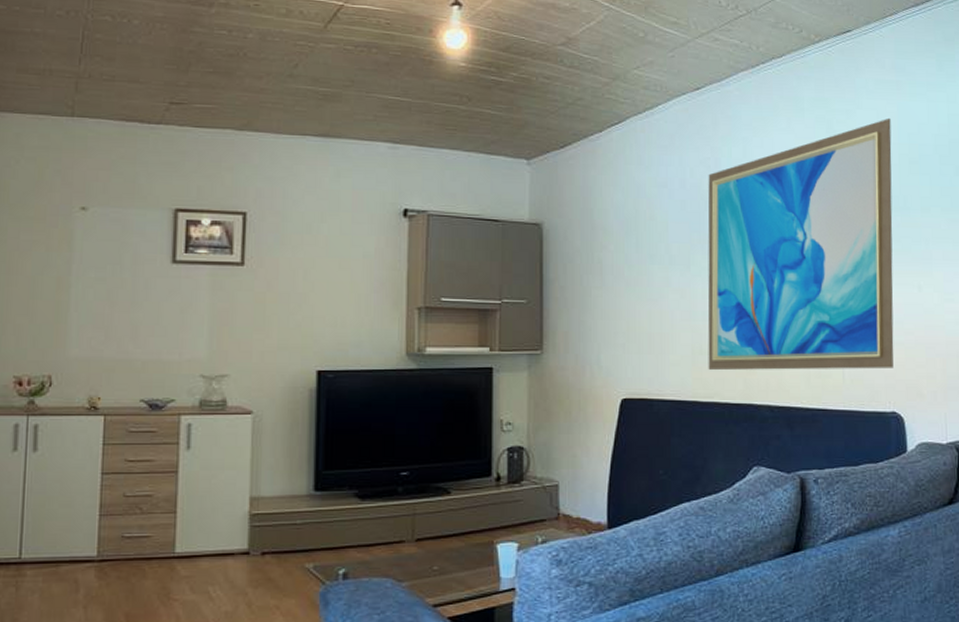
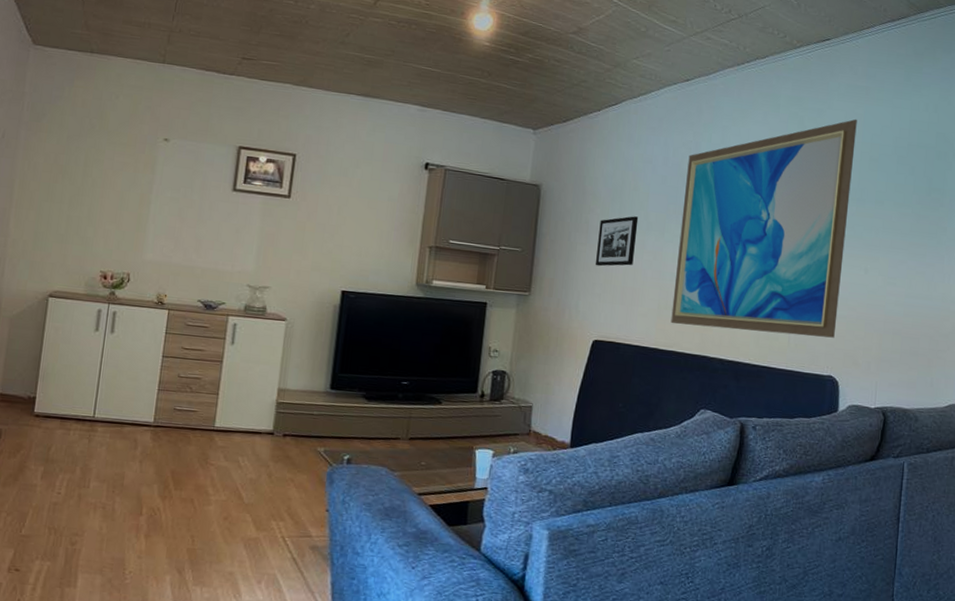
picture frame: none [615,250,659,312] -> present [596,216,639,267]

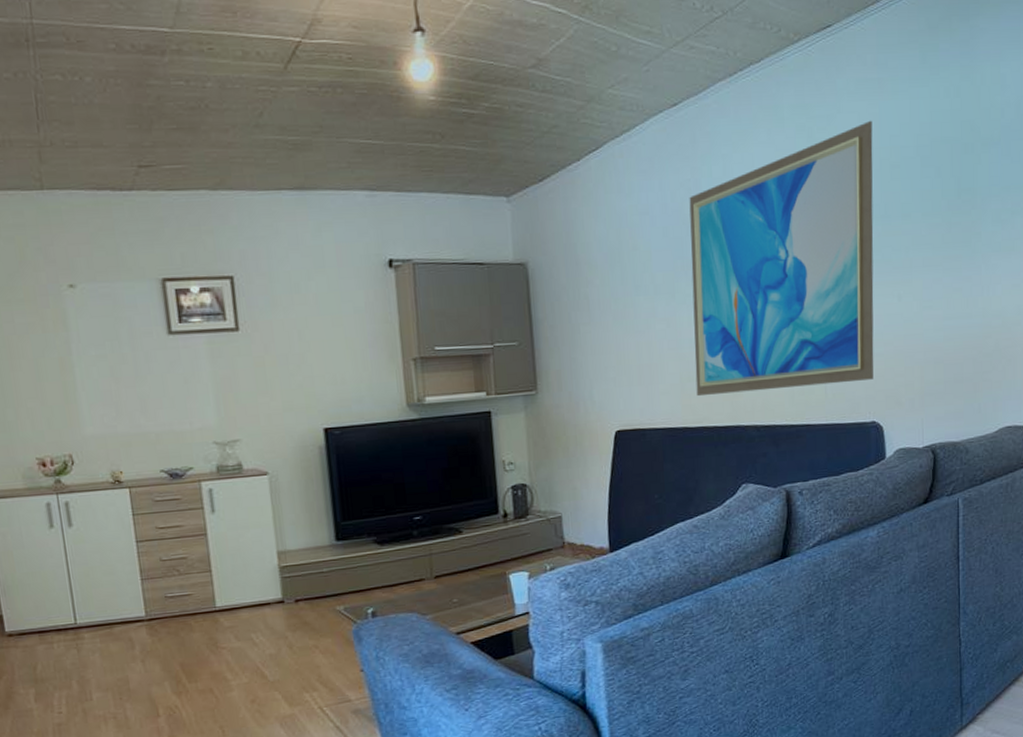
picture frame: present [596,216,639,267] -> none [601,280,646,347]

